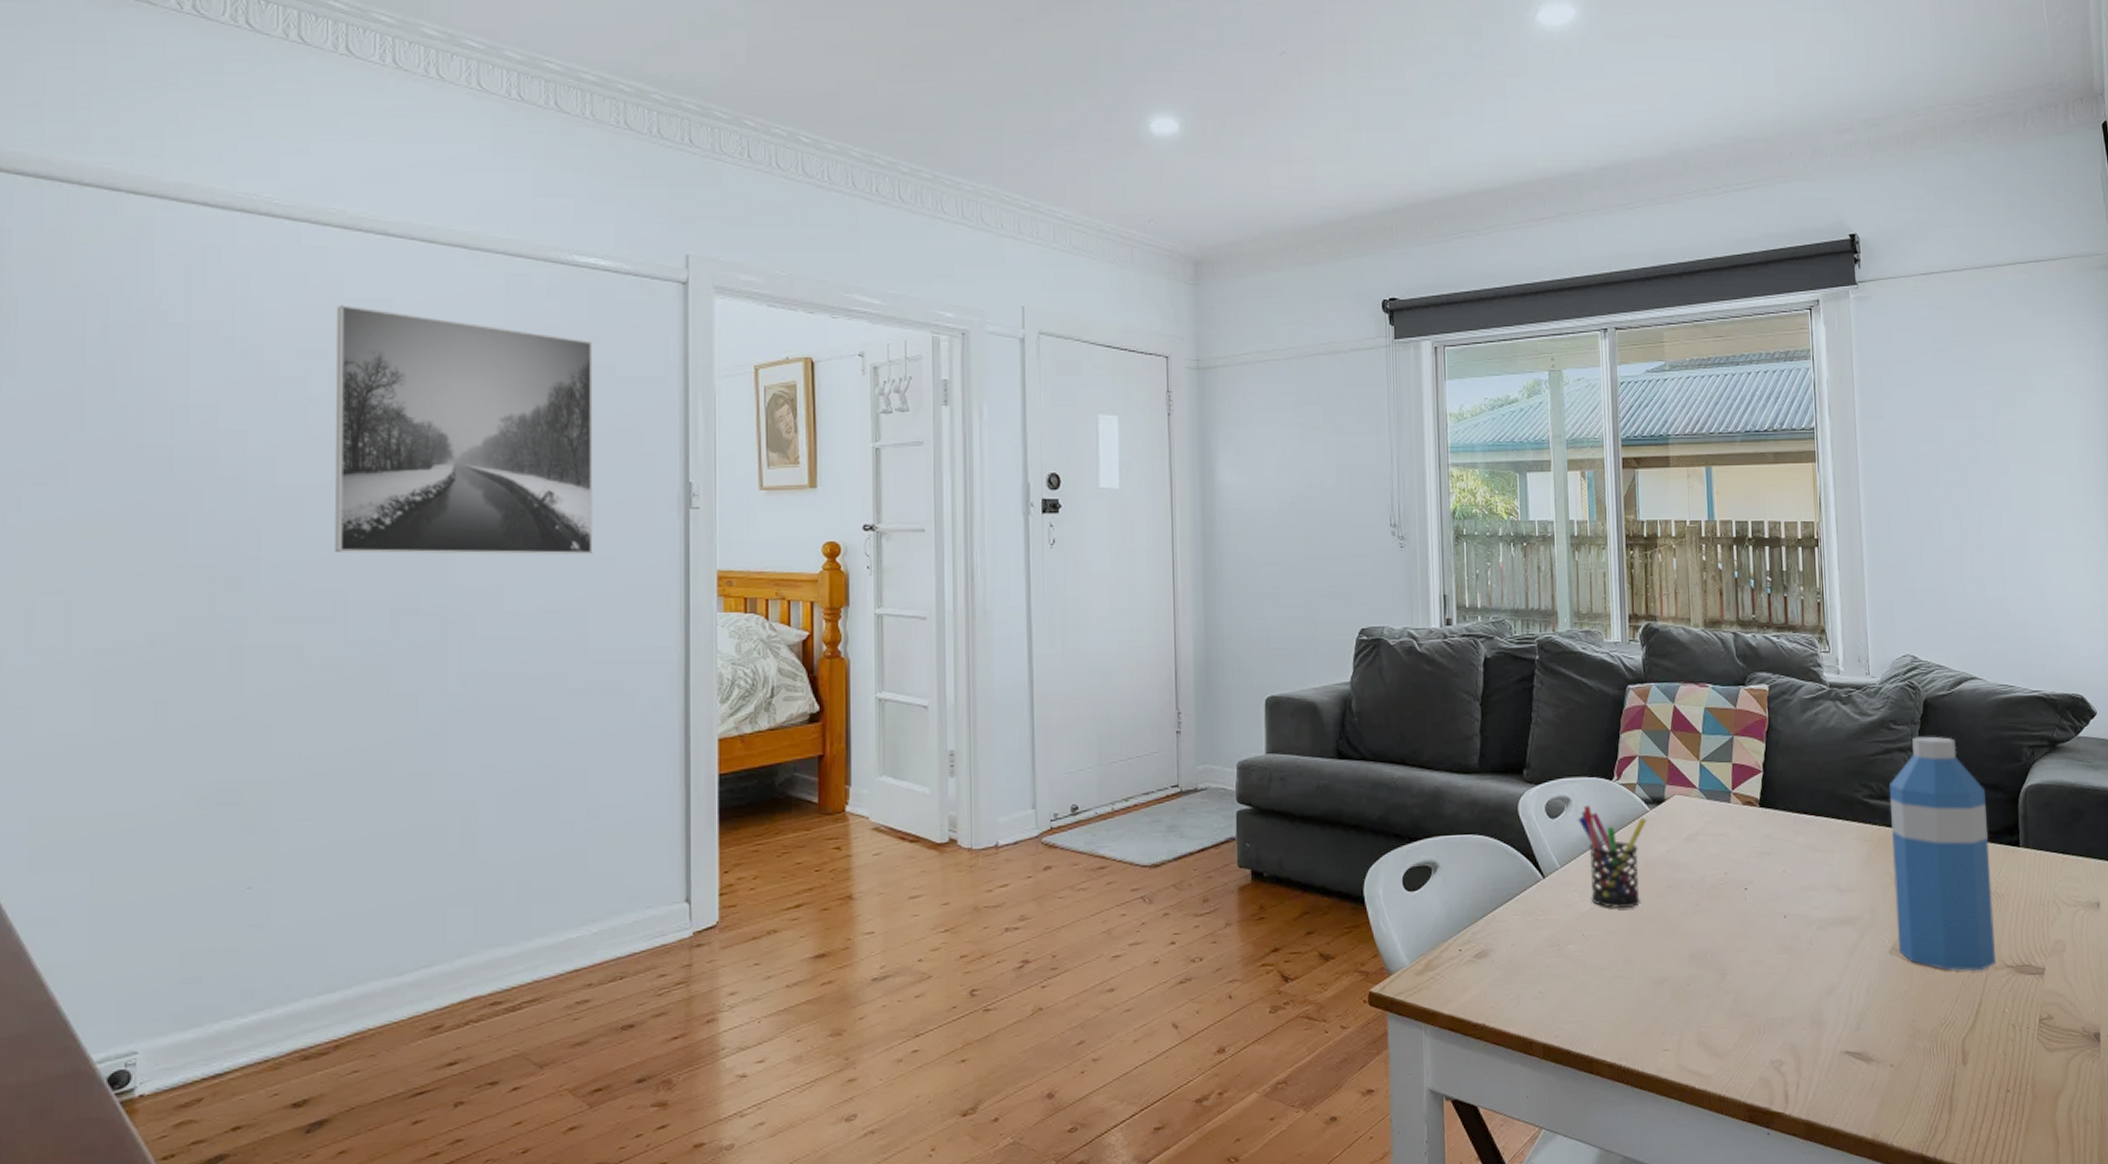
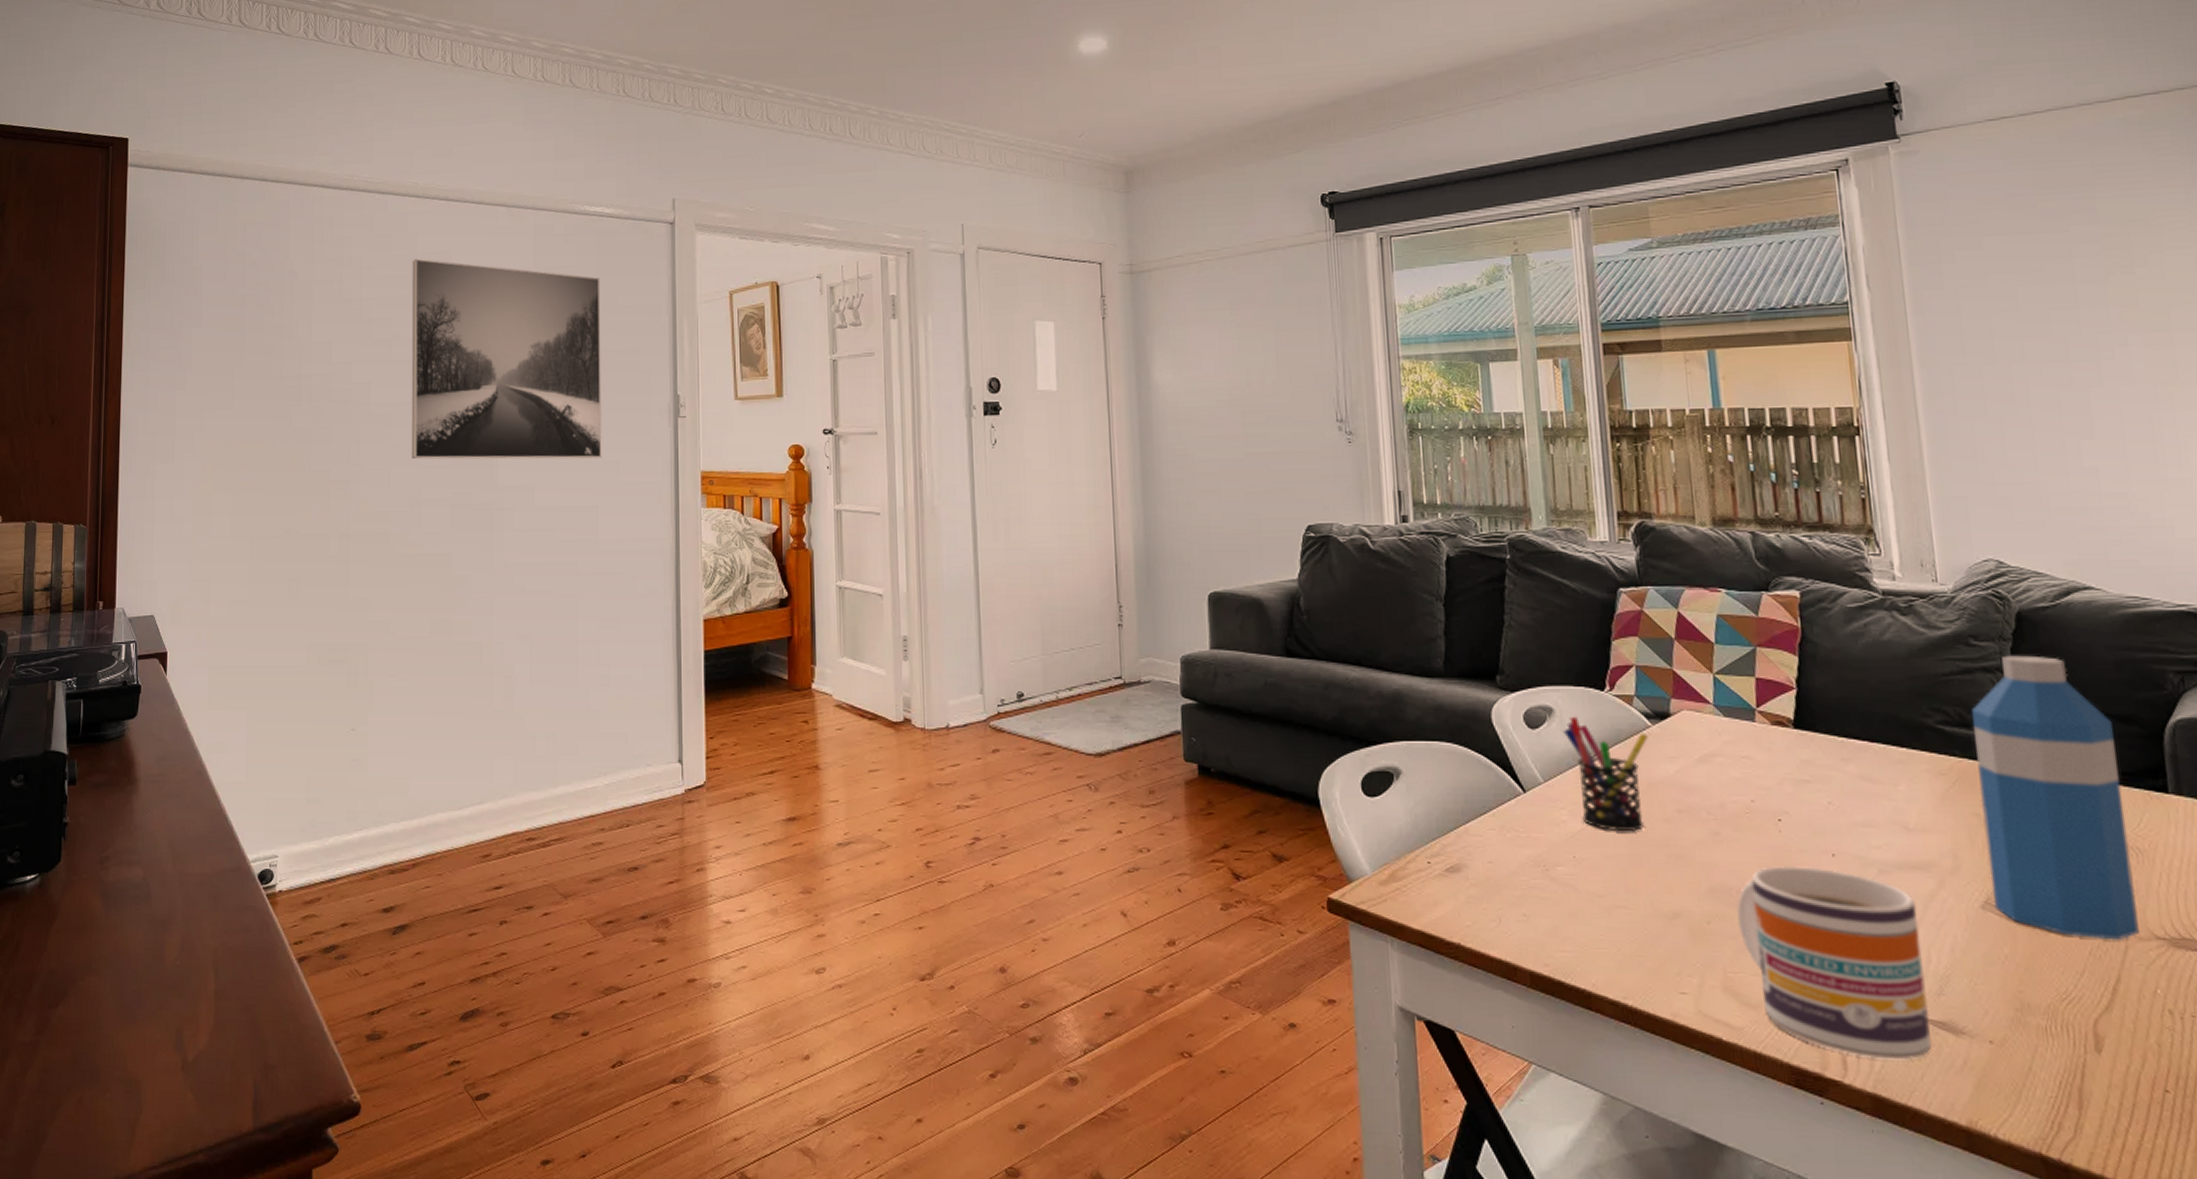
mug: none [1710,928,1850,1090] -> present [1737,865,1931,1061]

